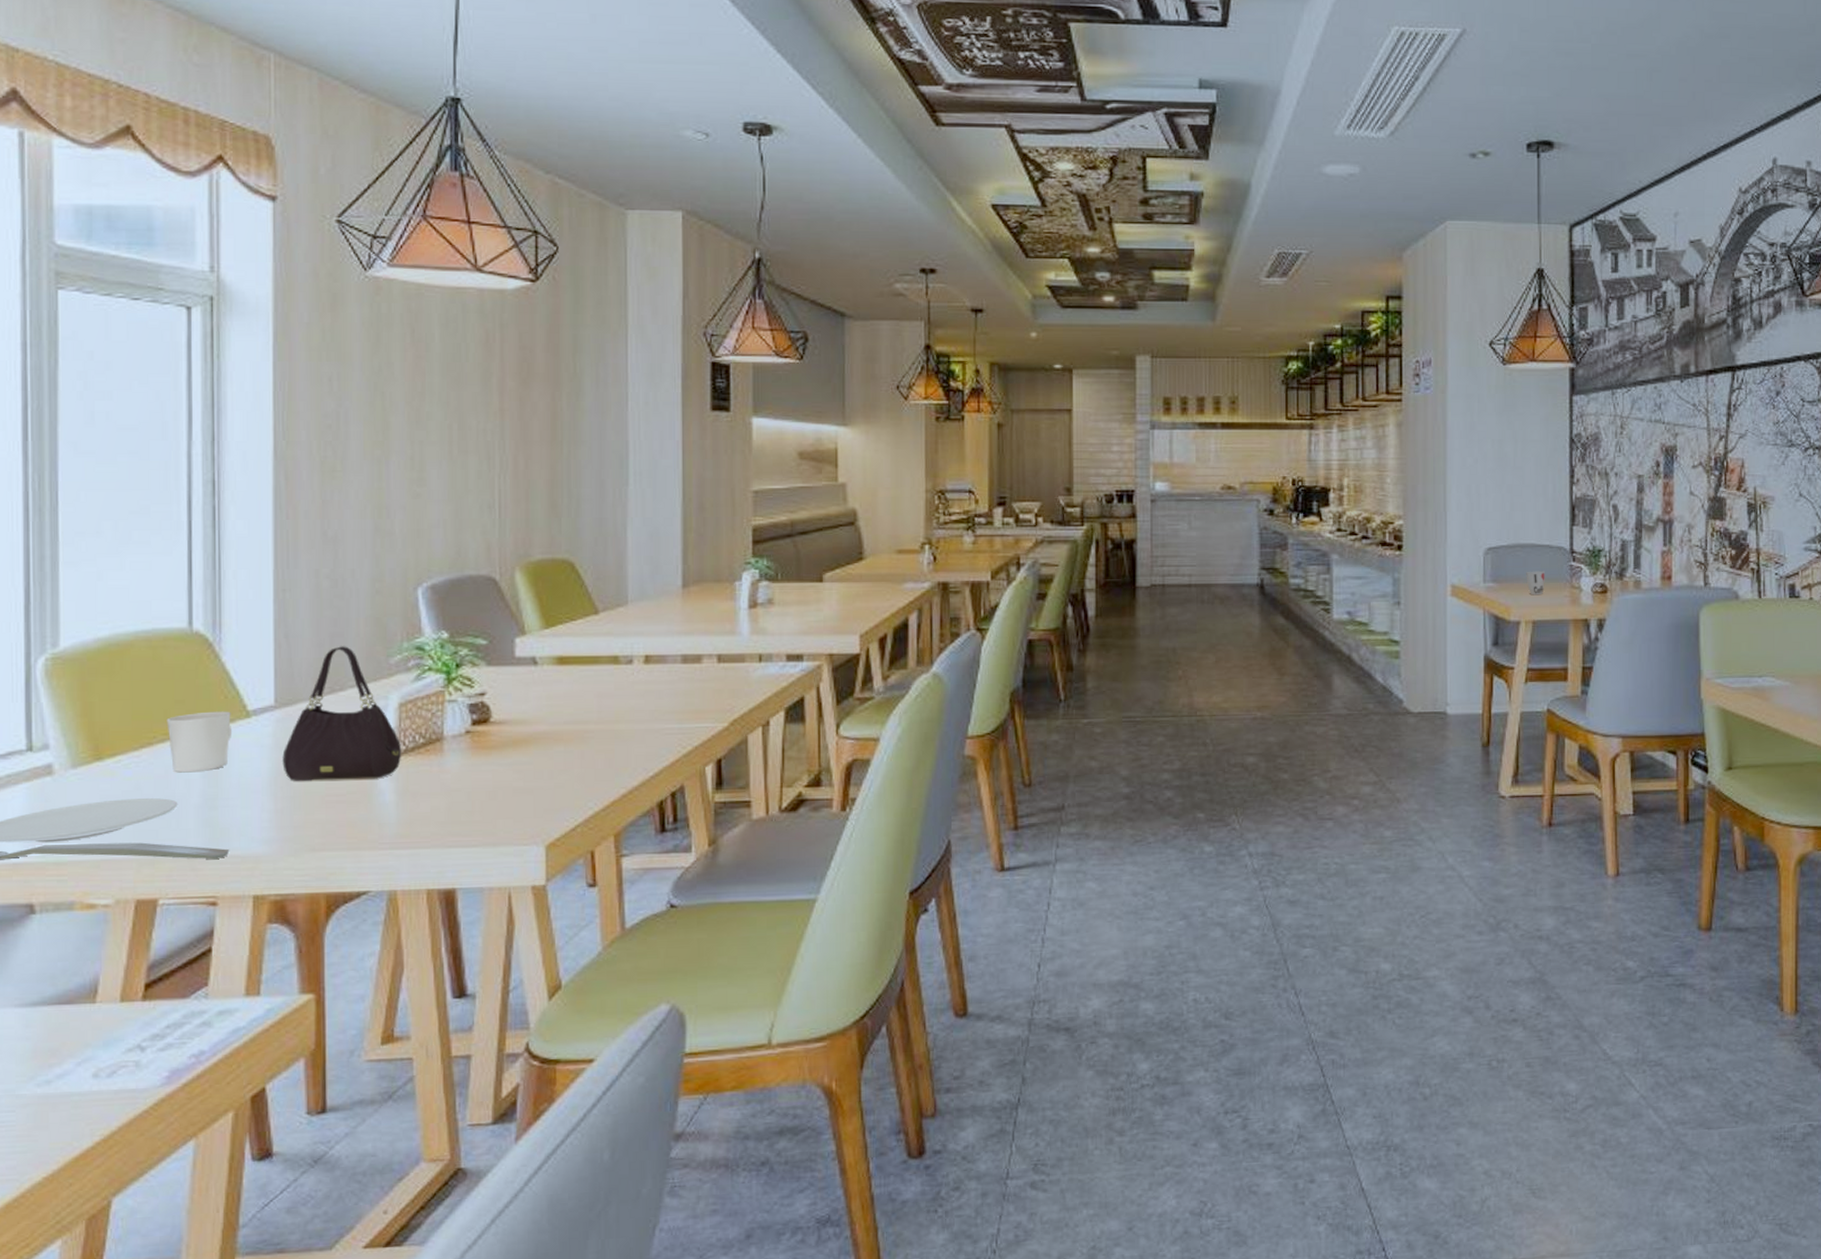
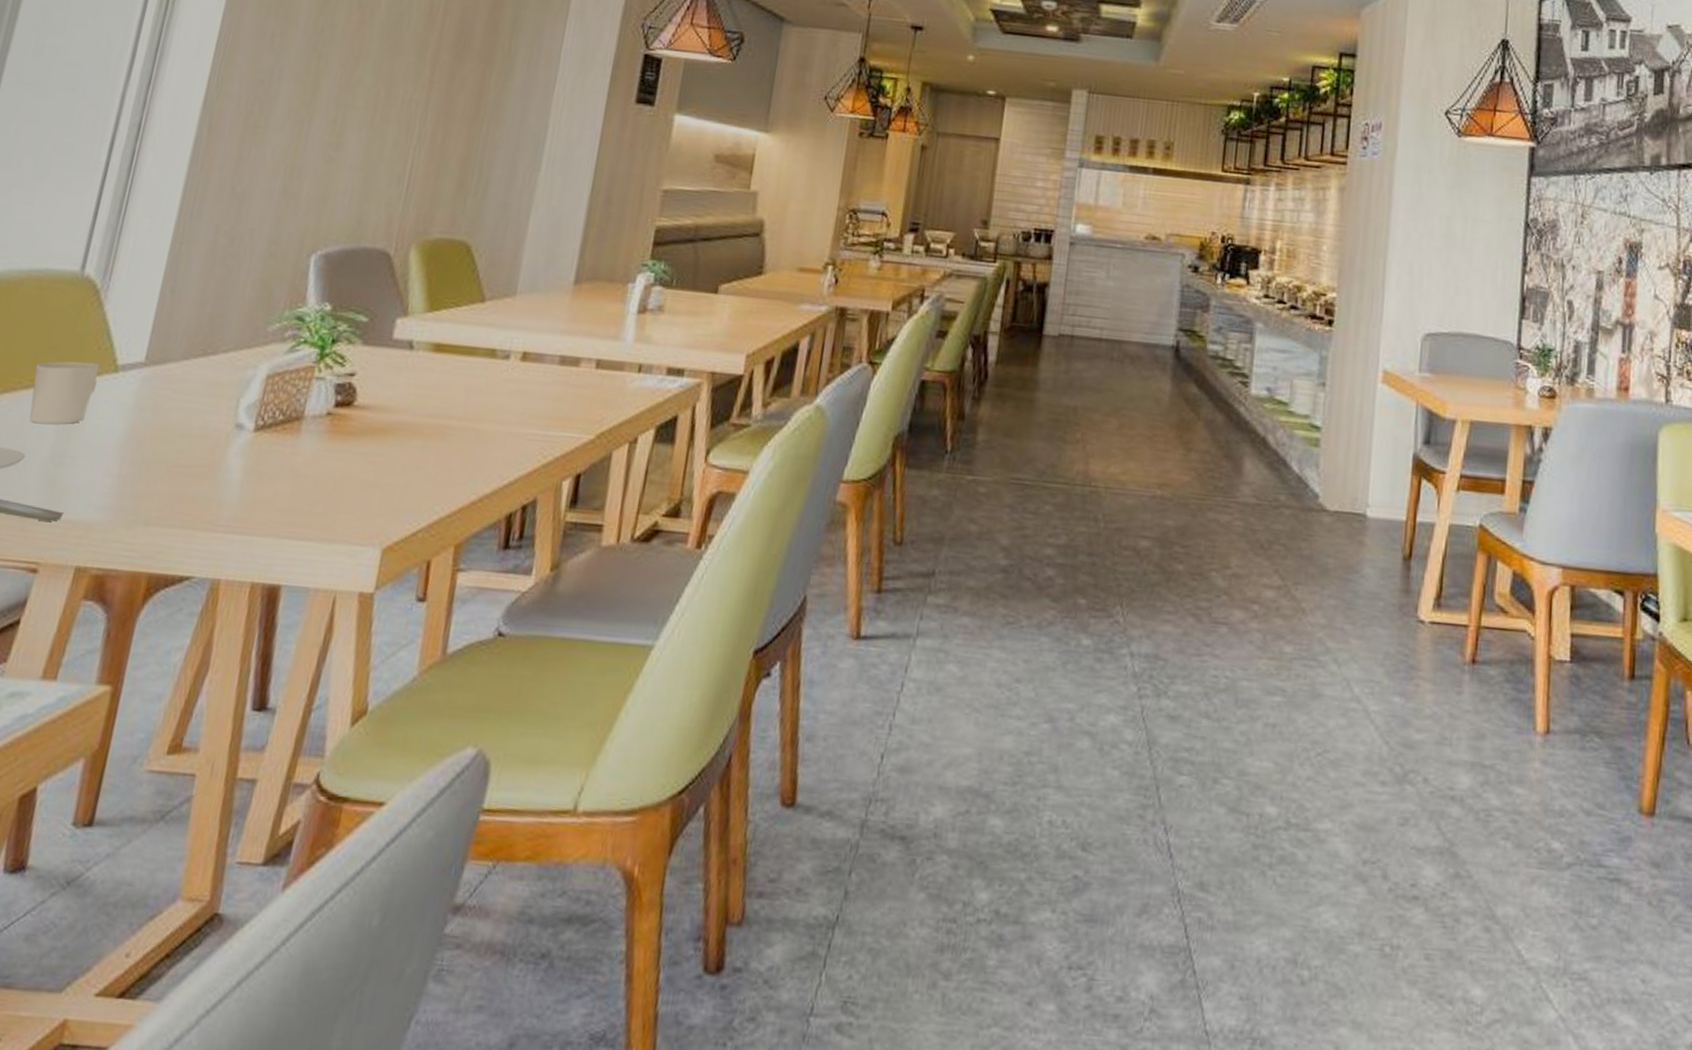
handbag: present [282,646,401,781] -> none [137,307,260,453]
cup: present [1525,571,1545,596] -> none [1465,364,1488,393]

